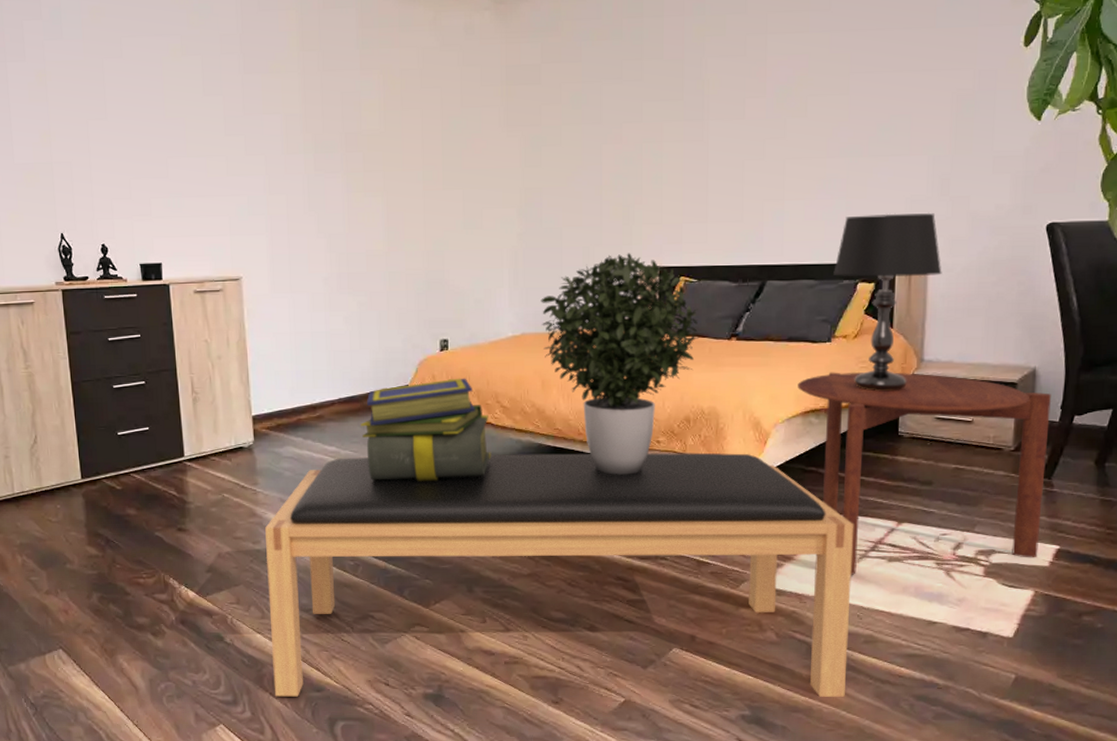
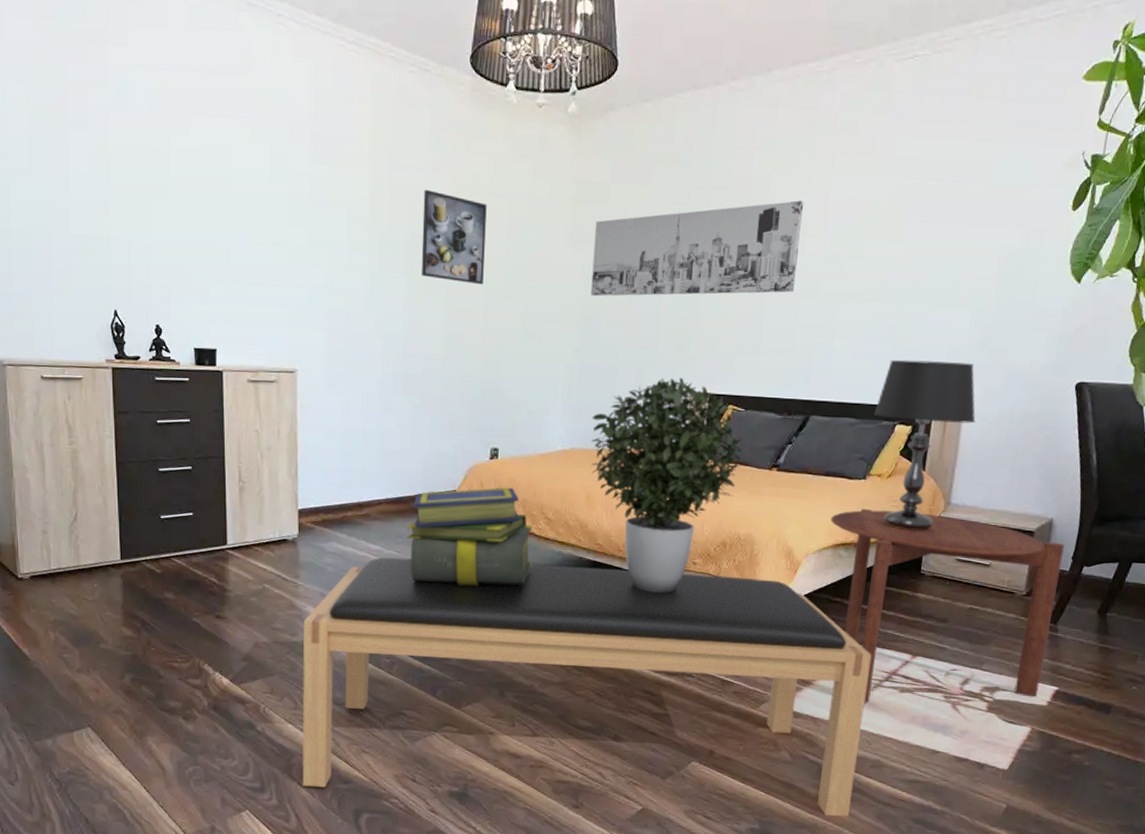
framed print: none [354,87,420,177] -> present [421,189,487,285]
wall art: none [529,63,741,179] -> present [591,200,804,297]

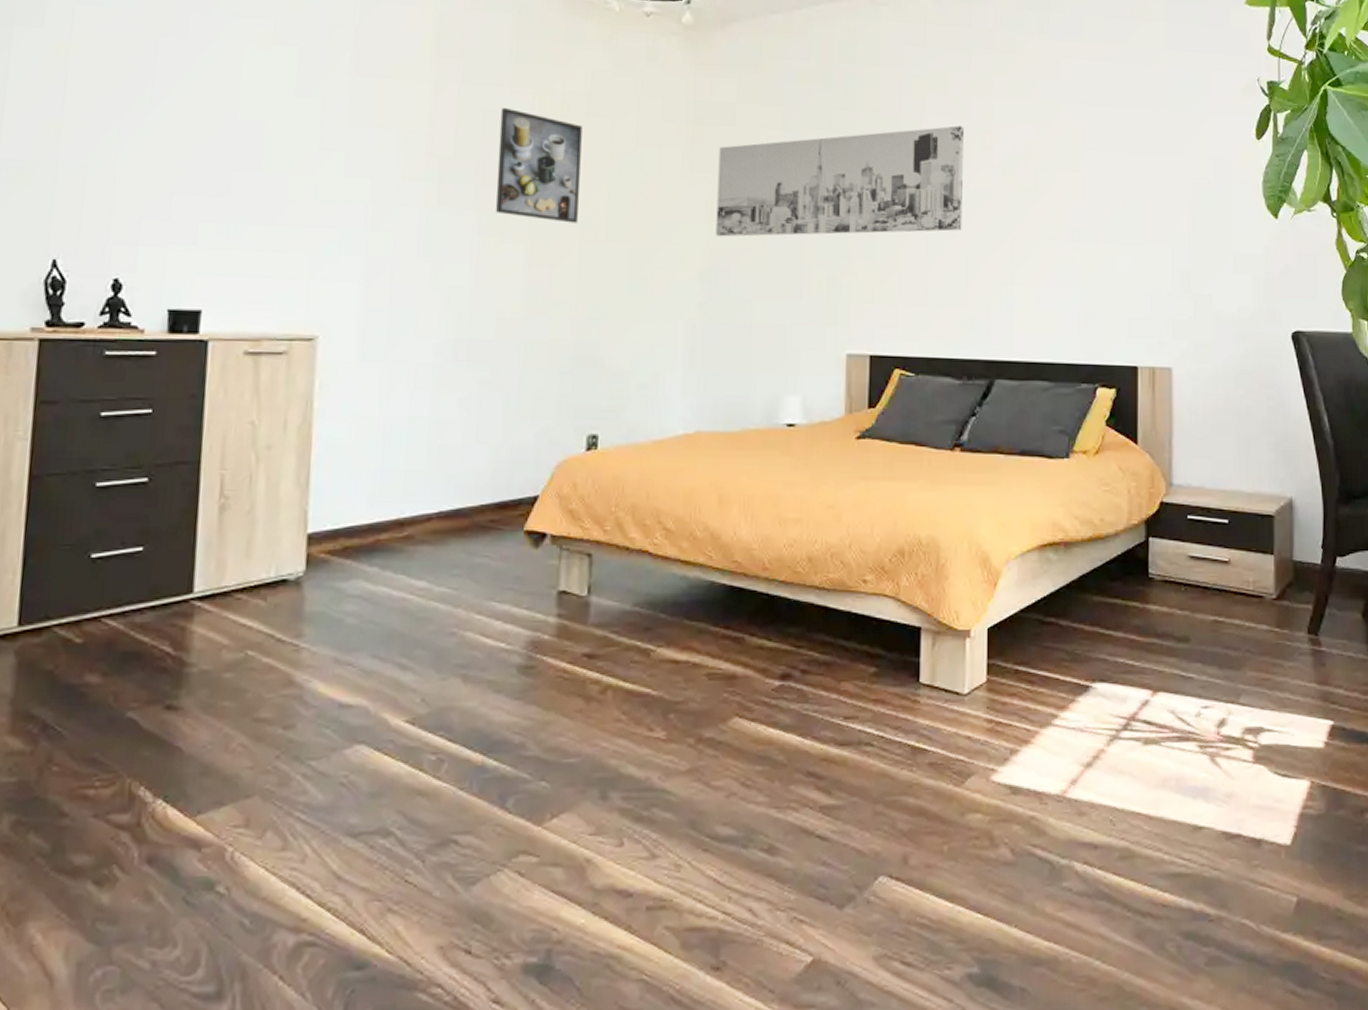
bench: present [302,557,872,816] -> none [286,595,1102,982]
stack of books: present [406,487,533,586] -> none [466,488,647,633]
potted plant: present [591,377,743,593] -> none [722,336,916,626]
side table: present [831,508,1065,703] -> none [1032,495,1311,764]
table lamp: present [874,359,976,531] -> none [1070,308,1188,522]

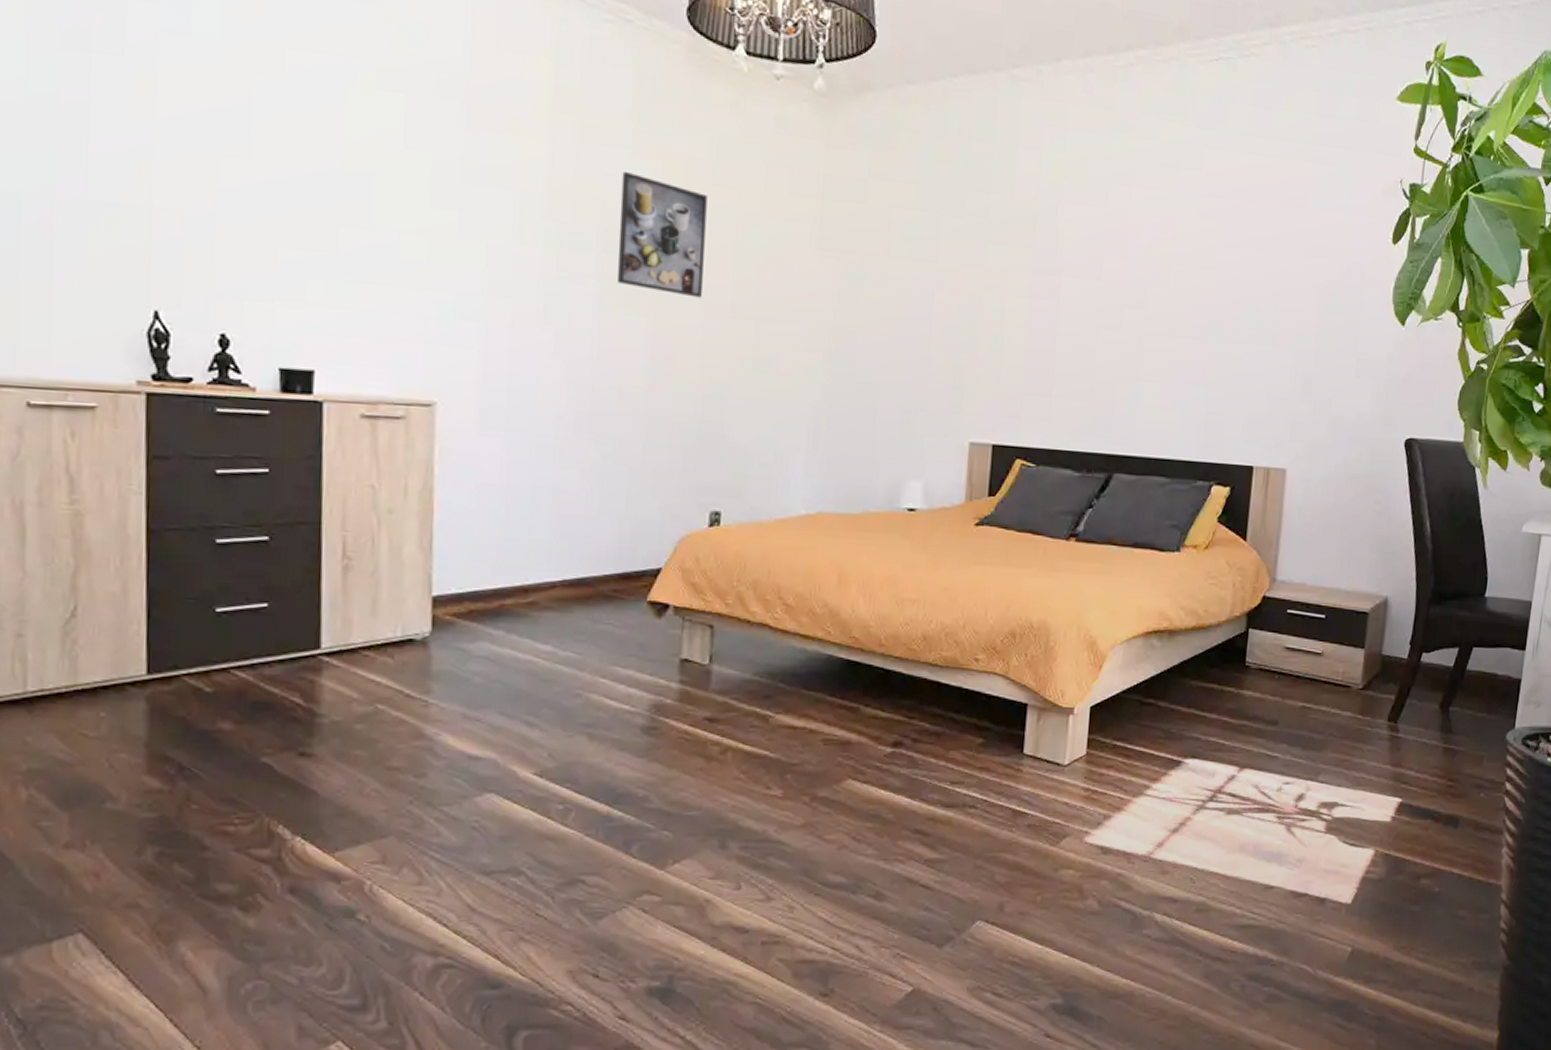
wall art: present [716,125,965,237] -> none [843,214,1101,324]

